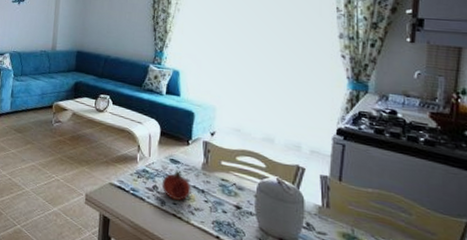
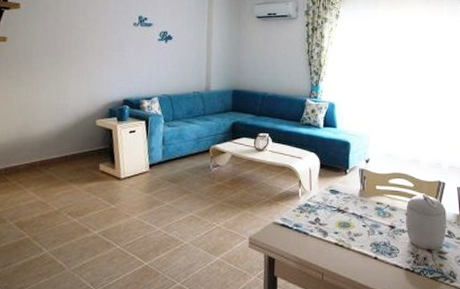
fruit: present [161,170,191,201] -> none [323,200,351,229]

